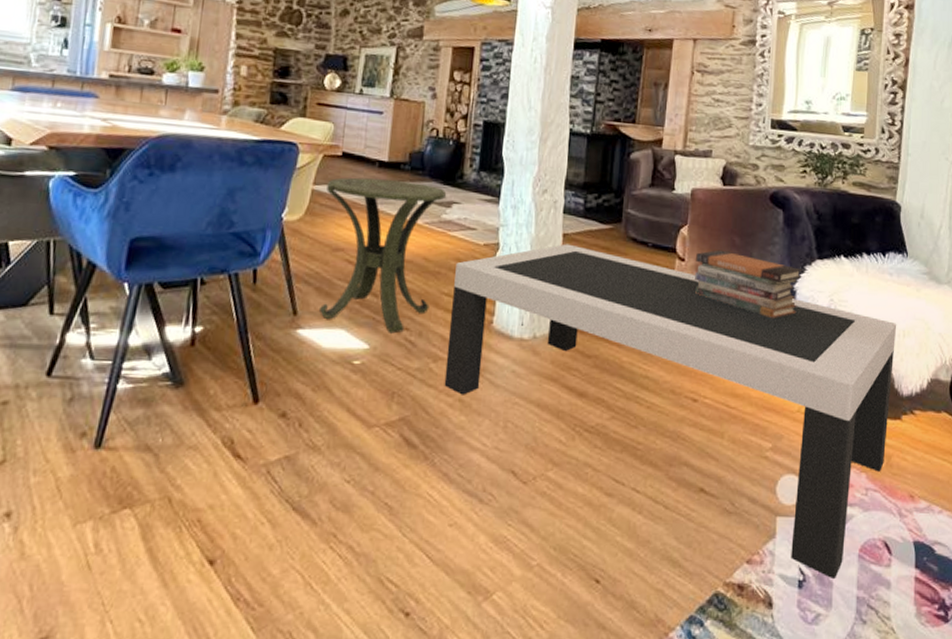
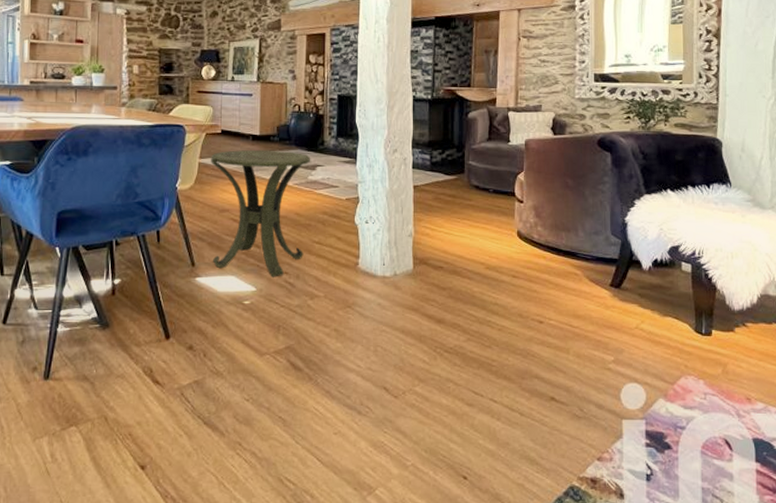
coffee table: present [444,244,897,578] -> none [321,194,725,472]
book stack: present [695,249,802,318] -> none [533,191,632,248]

